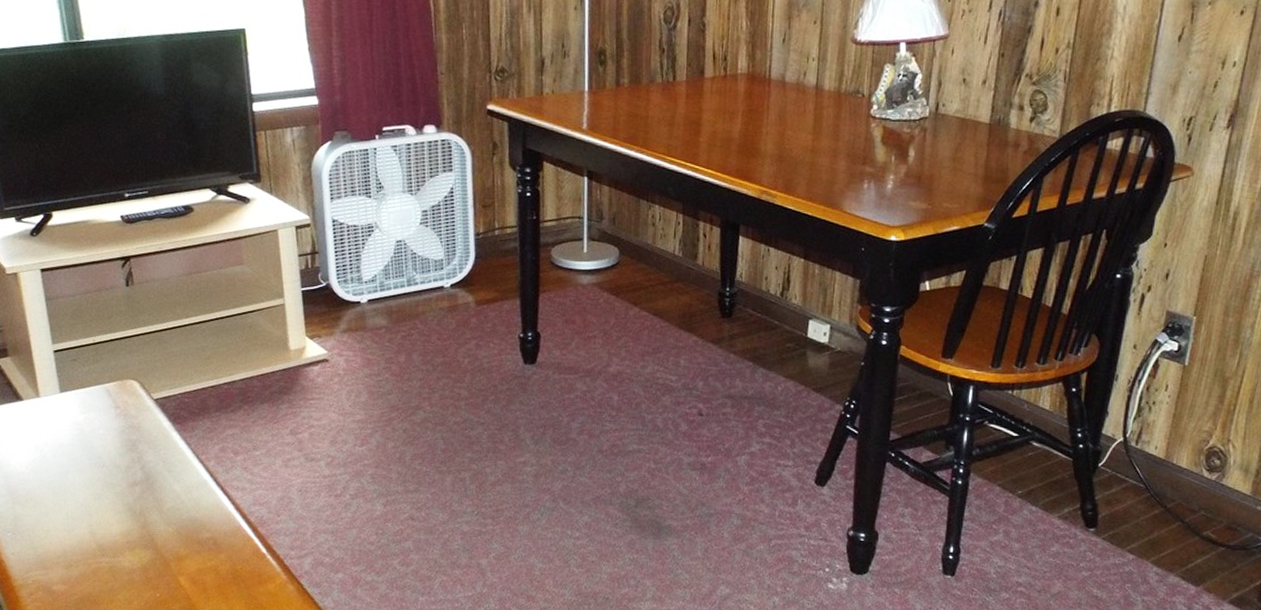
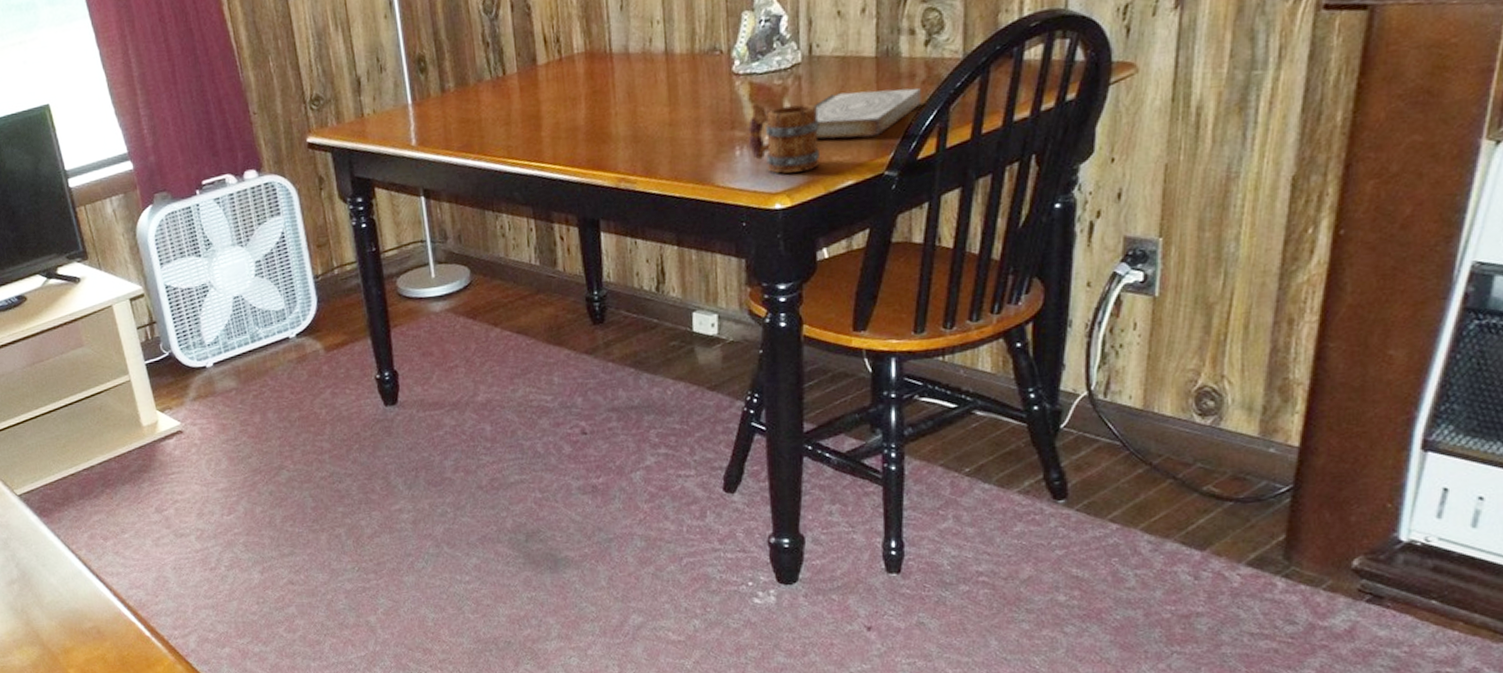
mug: none [875,145,937,212] -> present [748,103,820,174]
book: none [933,149,1022,191] -> present [813,88,921,139]

